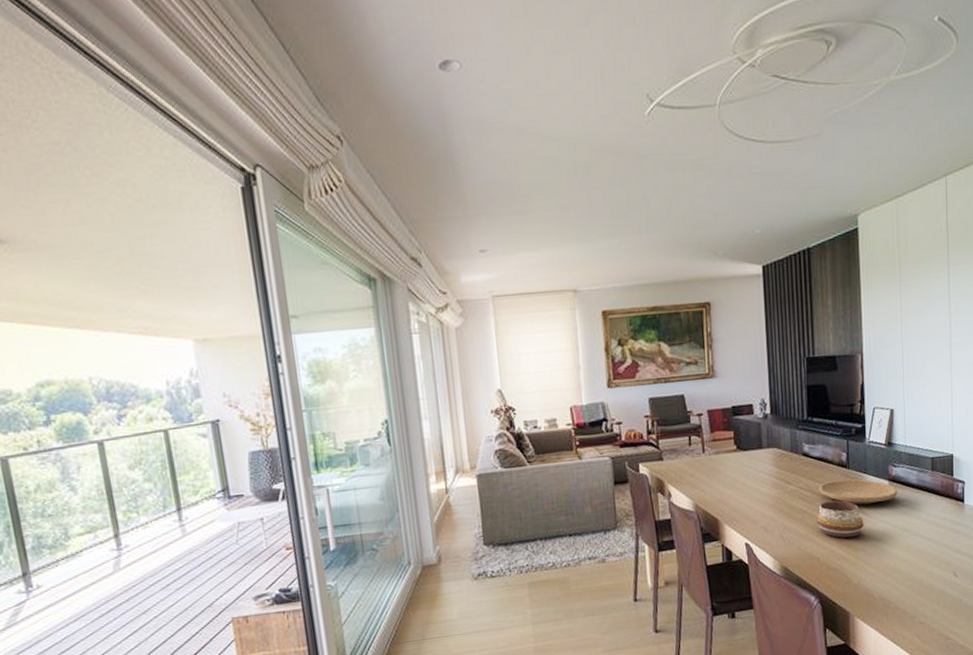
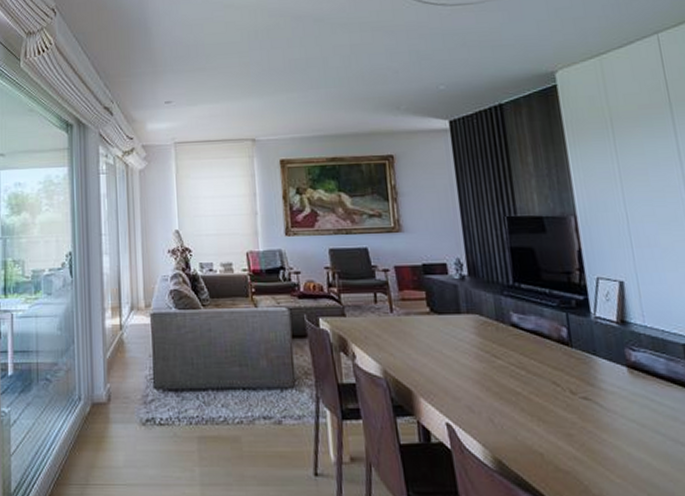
decorative bowl: present [816,500,864,538] -> none [535,384,600,433]
plate: present [818,479,898,505] -> none [534,360,642,394]

